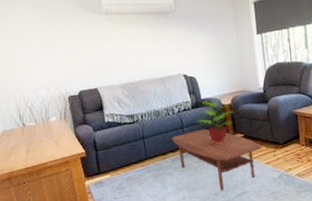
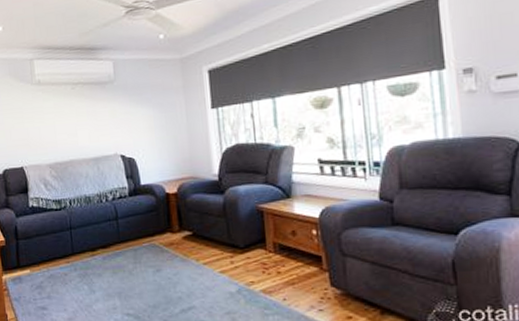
coffee table: present [171,129,262,191] -> none [103,222,216,303]
potted plant: present [195,97,233,144] -> none [133,184,180,242]

